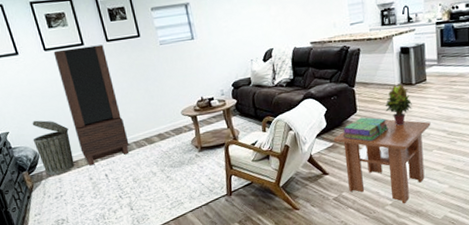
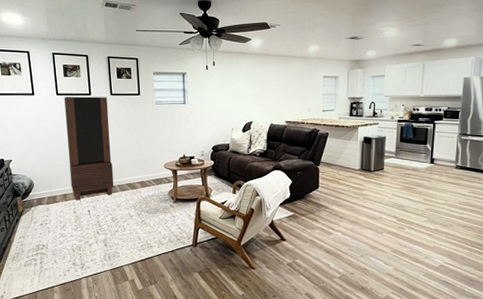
trash can: present [32,120,75,175] -> none [31,153,64,204]
coffee table: present [333,119,431,204] -> none [294,199,384,279]
stack of books: present [343,117,389,142] -> none [303,194,346,217]
potted plant: present [385,84,412,126] -> none [344,169,369,206]

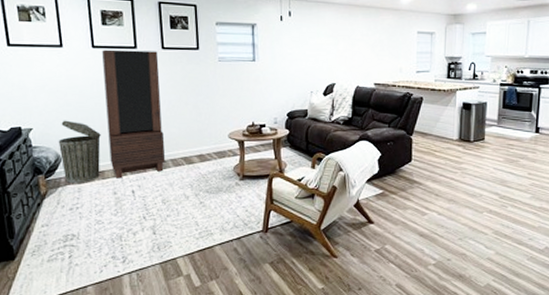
trash can: none [31,153,64,204] -> present [58,120,101,183]

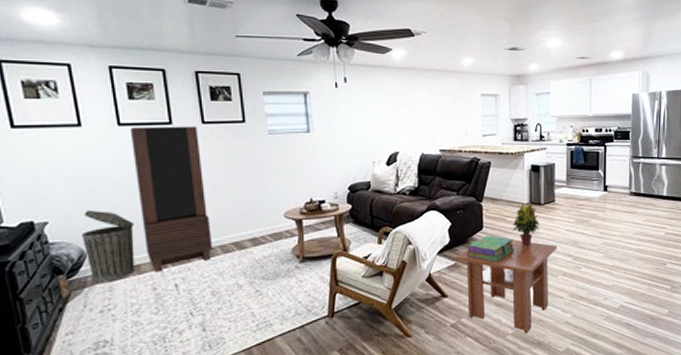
coffee table: none [383,174,484,266] -> present [456,239,557,334]
stack of books: none [394,168,442,195] -> present [466,235,515,263]
potted plant: none [440,140,468,182] -> present [512,203,540,247]

